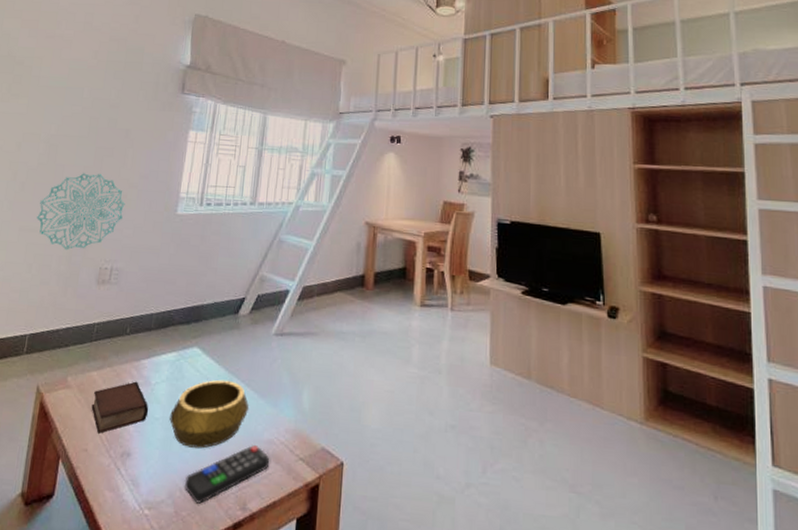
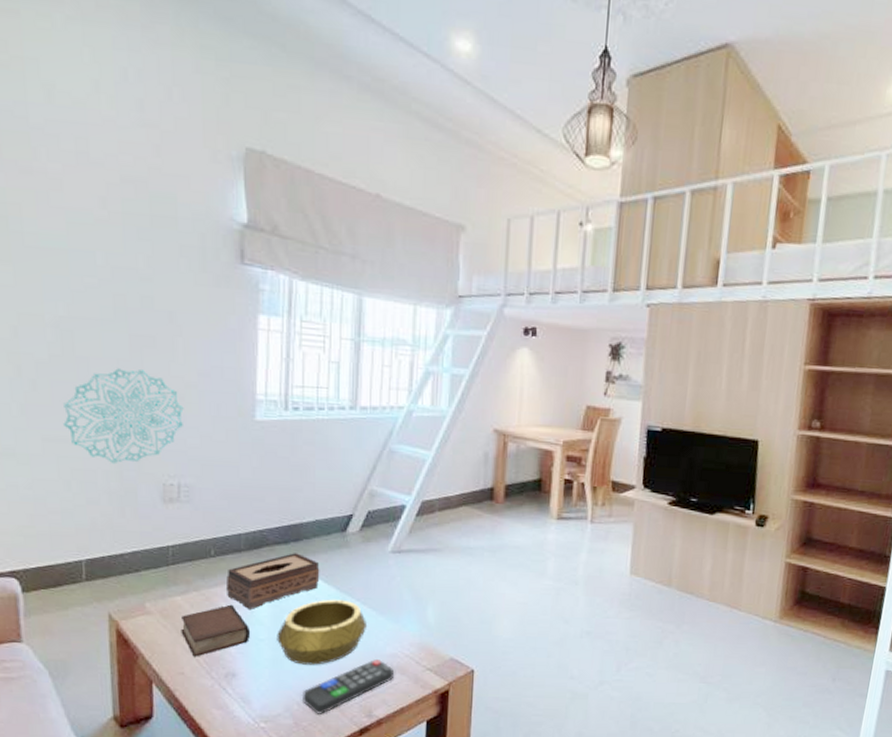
tissue box: none [133,333,214,387] -> present [225,553,320,609]

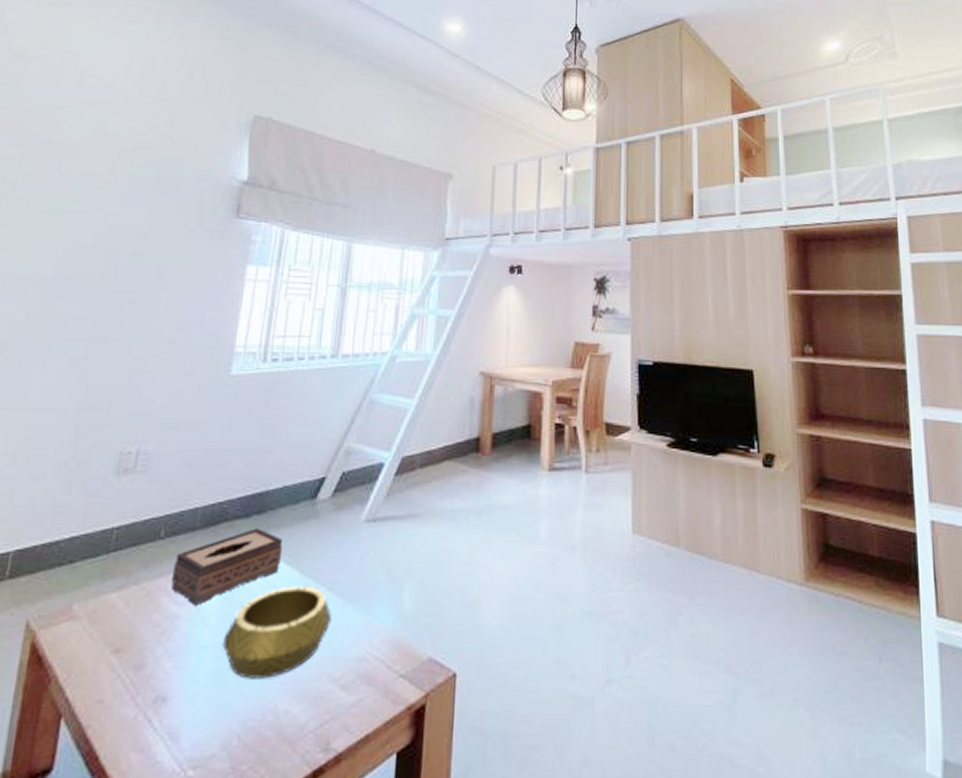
wall decoration: present [63,368,184,464] -> none [25,326,157,432]
book: present [181,604,251,657] -> none [108,600,193,676]
remote control: present [301,659,395,714] -> none [243,666,361,752]

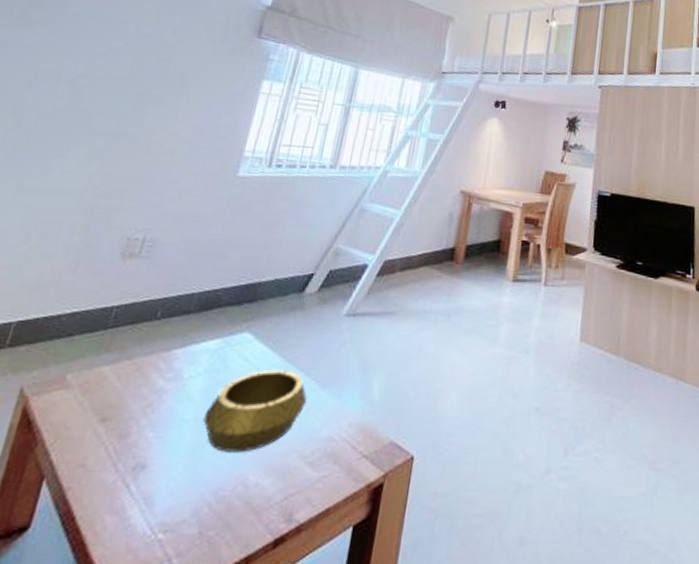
tissue box: present [170,528,283,605] -> none [161,315,269,382]

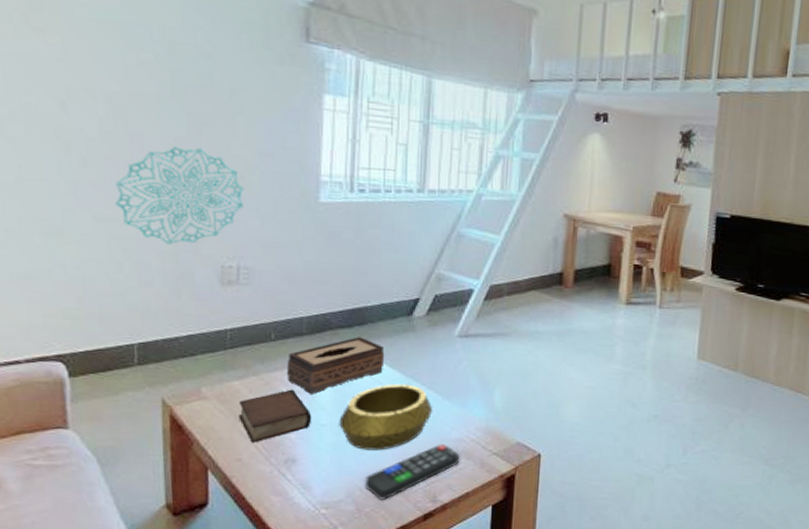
wall decoration: none [44,123,171,217] -> present [115,146,244,245]
book: none [97,376,177,443] -> present [238,389,312,443]
tissue box: none [161,315,269,382] -> present [286,337,385,394]
remote control: none [214,444,327,520] -> present [364,444,460,500]

